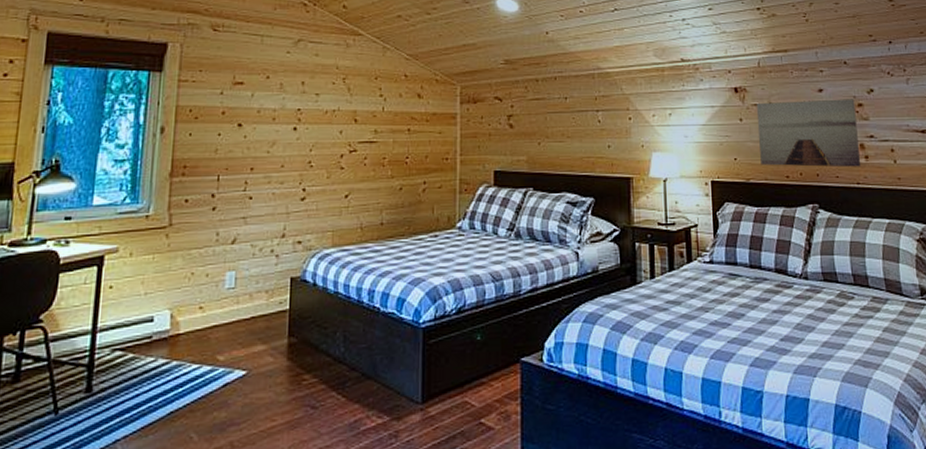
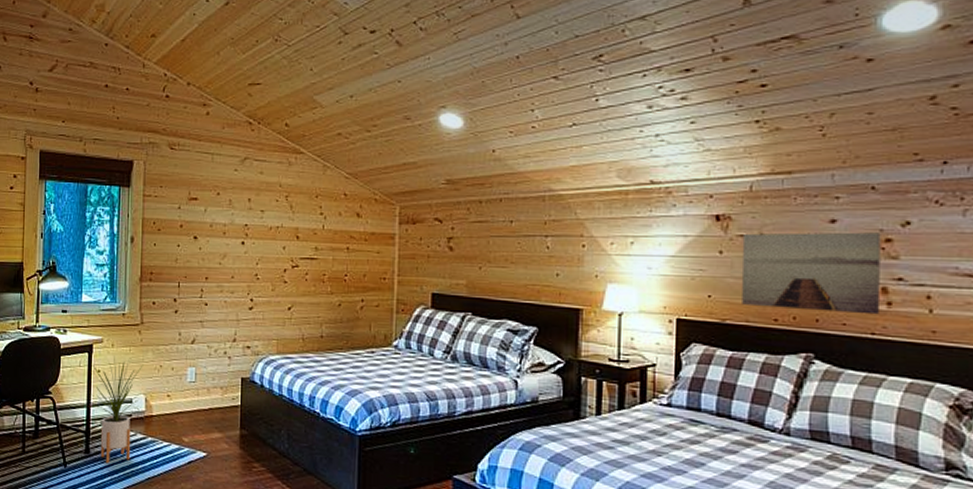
house plant: none [95,266,170,402] -> present [89,355,143,464]

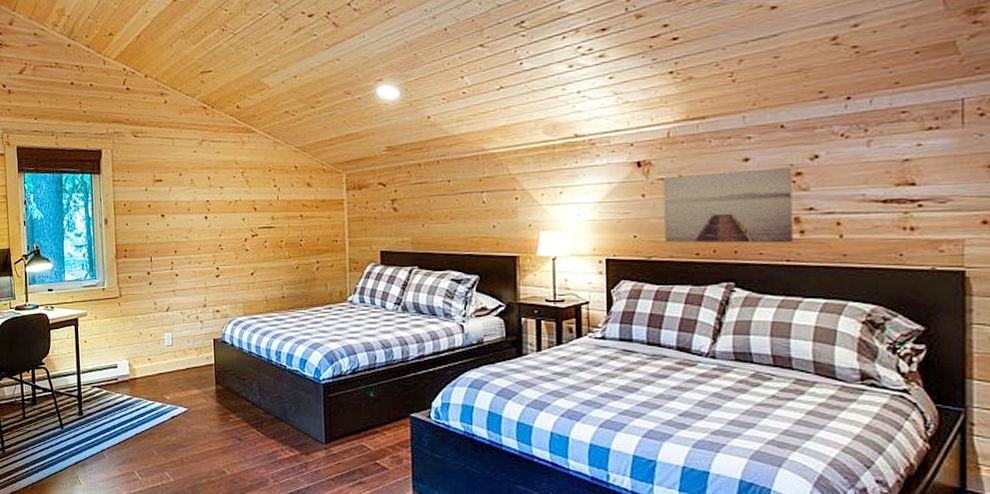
house plant: present [89,355,143,464] -> none [78,327,125,424]

